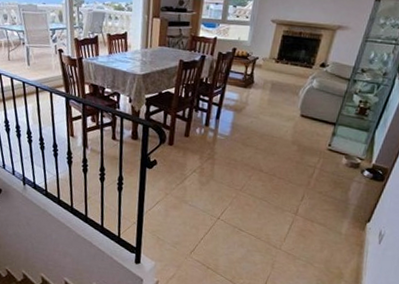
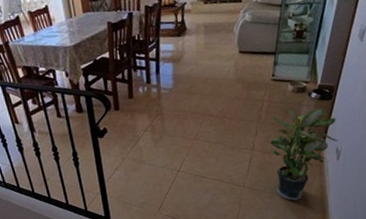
potted plant: none [311,181,385,275] -> present [269,107,338,200]

